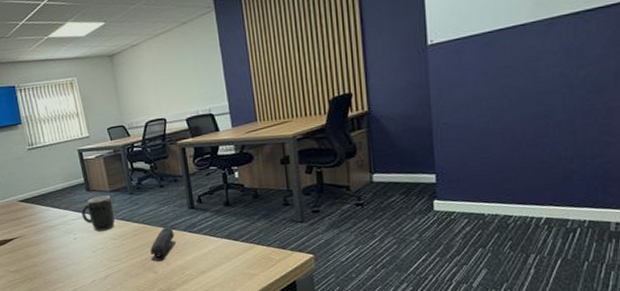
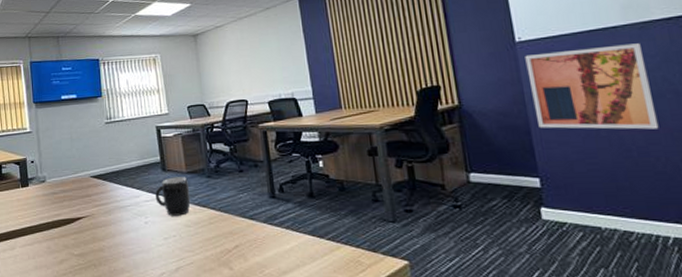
stapler: present [150,226,176,261] -> none [227,216,255,255]
wall art: none [435,40,549,129] -> present [525,43,659,130]

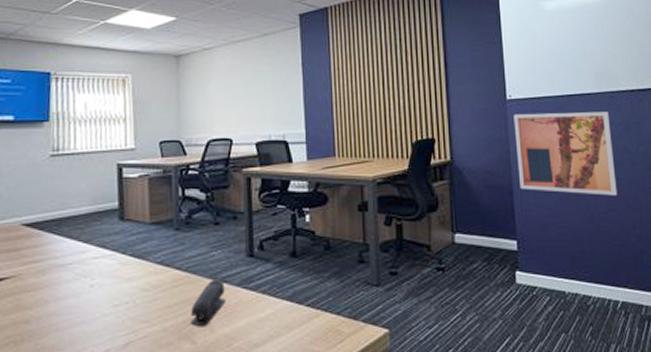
mug: present [155,177,191,216] -> none [107,228,152,277]
stapler: none [227,216,255,255] -> present [191,278,226,326]

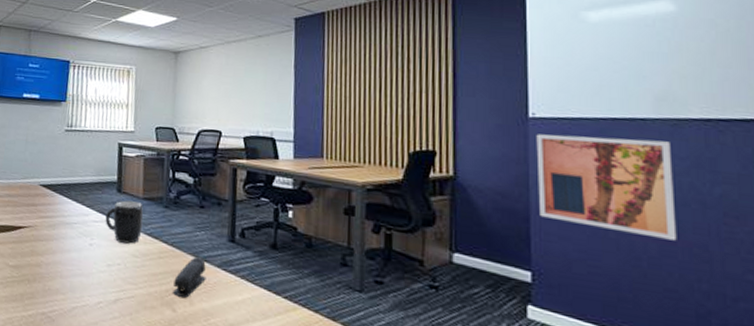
mug: none [107,228,152,277] -> present [105,200,144,244]

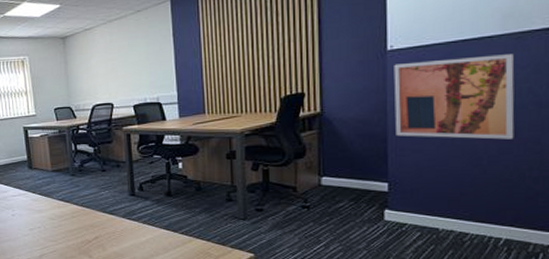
mug: present [105,200,144,244] -> none [22,175,55,210]
stapler: present [173,256,206,298] -> none [87,211,114,245]

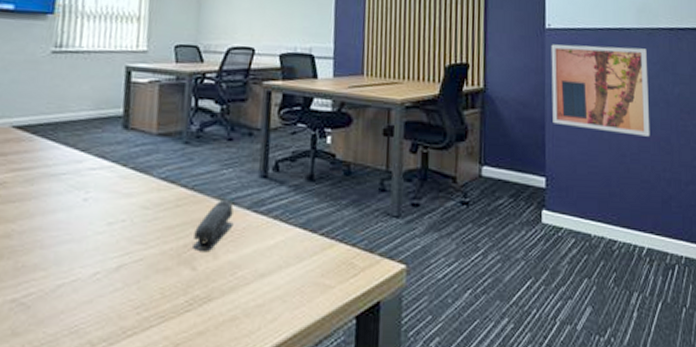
stapler: none [87,211,114,245] -> present [193,199,234,251]

